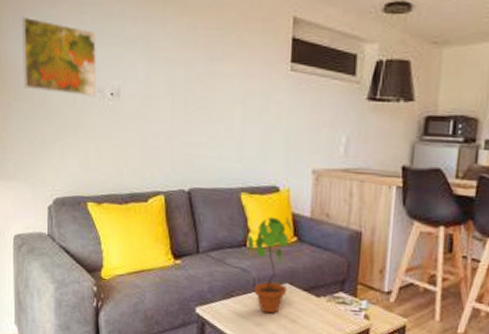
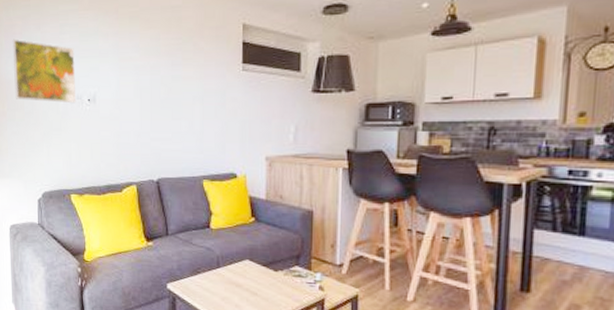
potted plant: present [247,216,293,314] -> none [210,200,250,288]

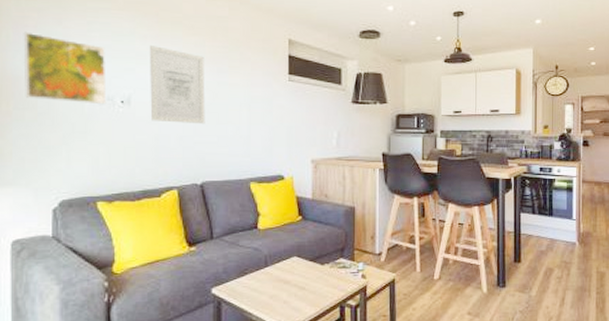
wall art: none [111,42,161,120] -> present [150,44,205,125]

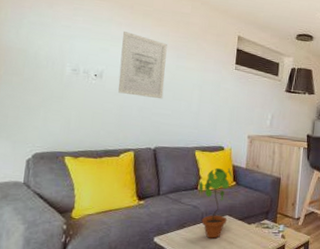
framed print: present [23,31,107,105] -> none [15,11,86,77]
potted plant: none [257,200,297,285] -> present [198,167,233,239]

